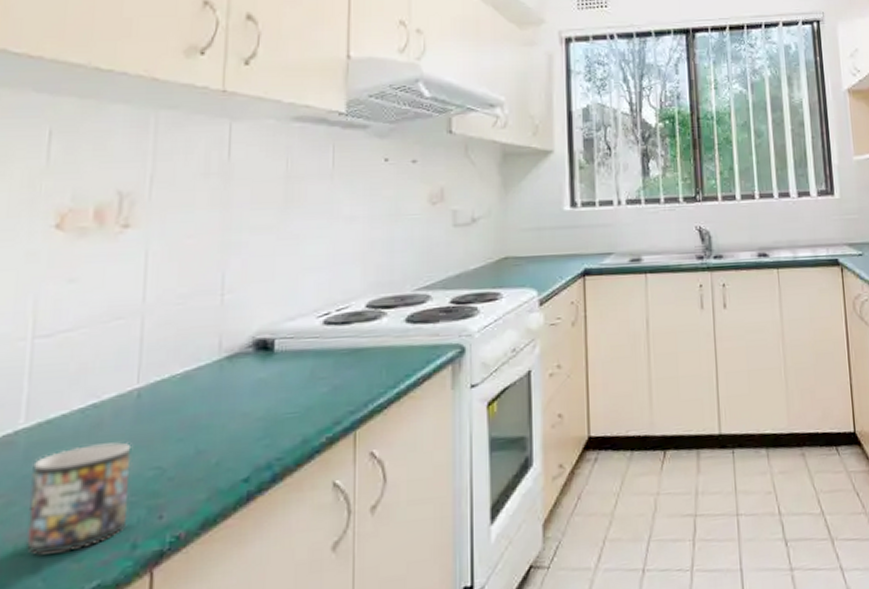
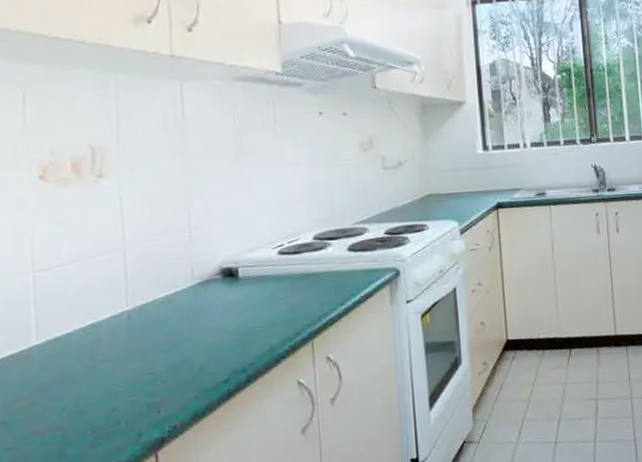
mug: present [27,442,132,554] -> none [48,354,132,443]

